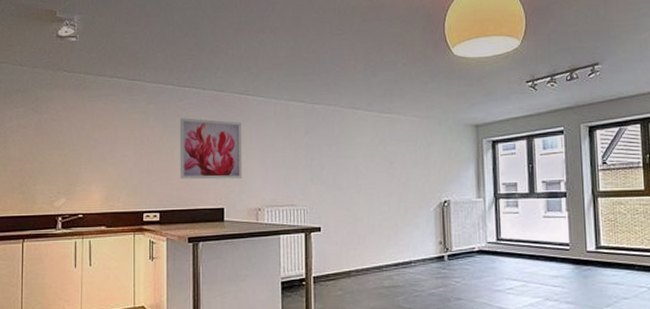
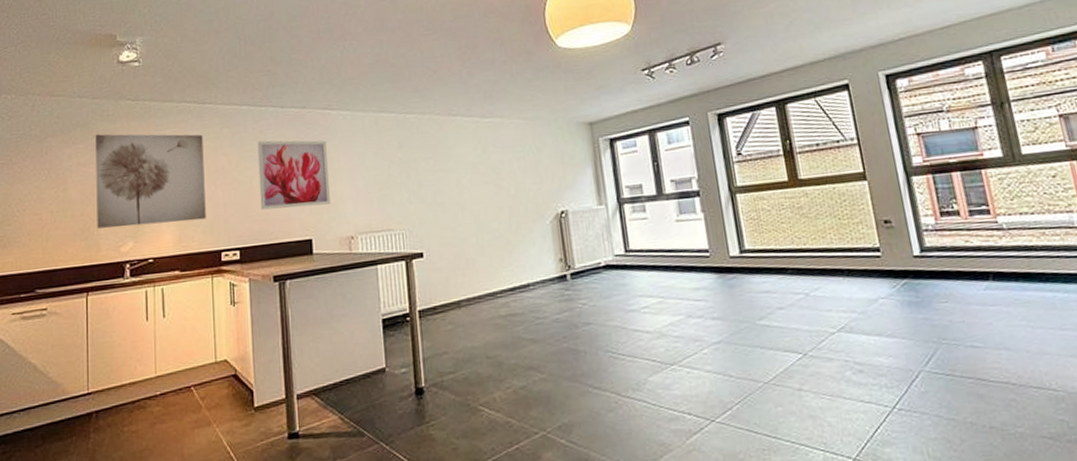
wall art: none [34,100,131,185] -> present [95,134,206,229]

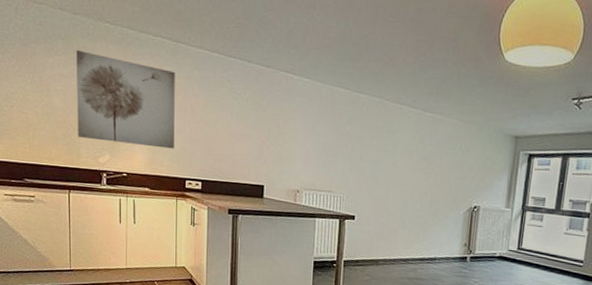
wall art: present [257,140,330,210] -> none [222,89,285,159]

